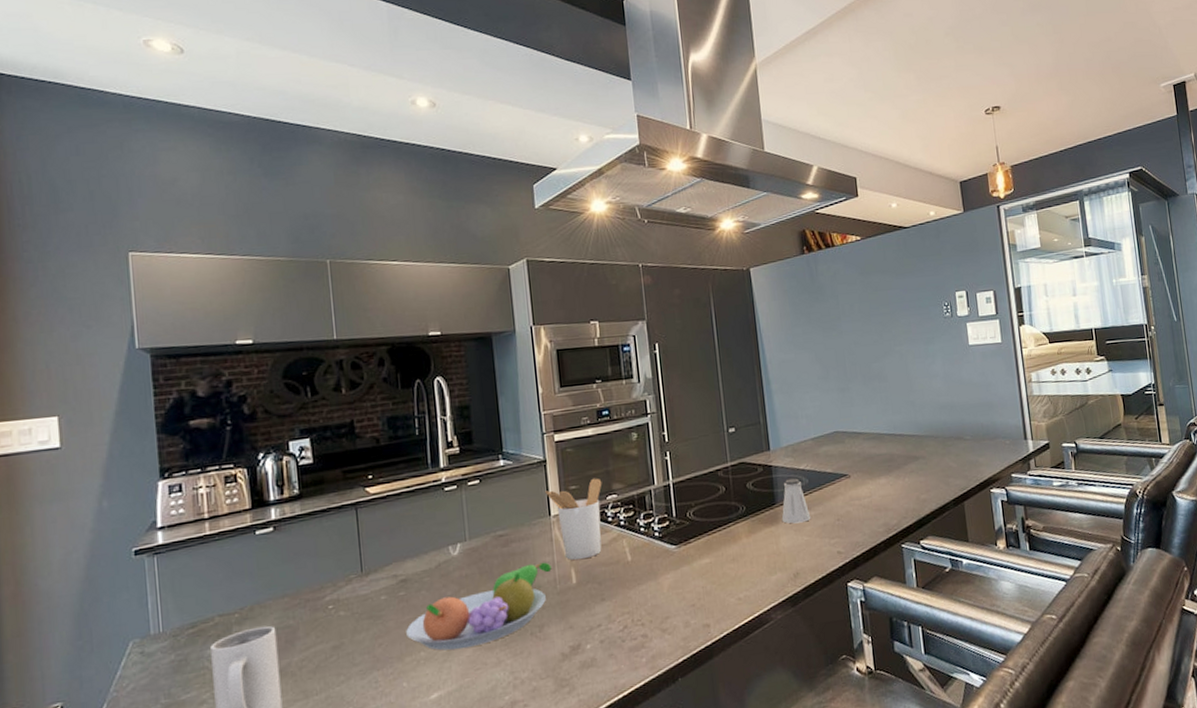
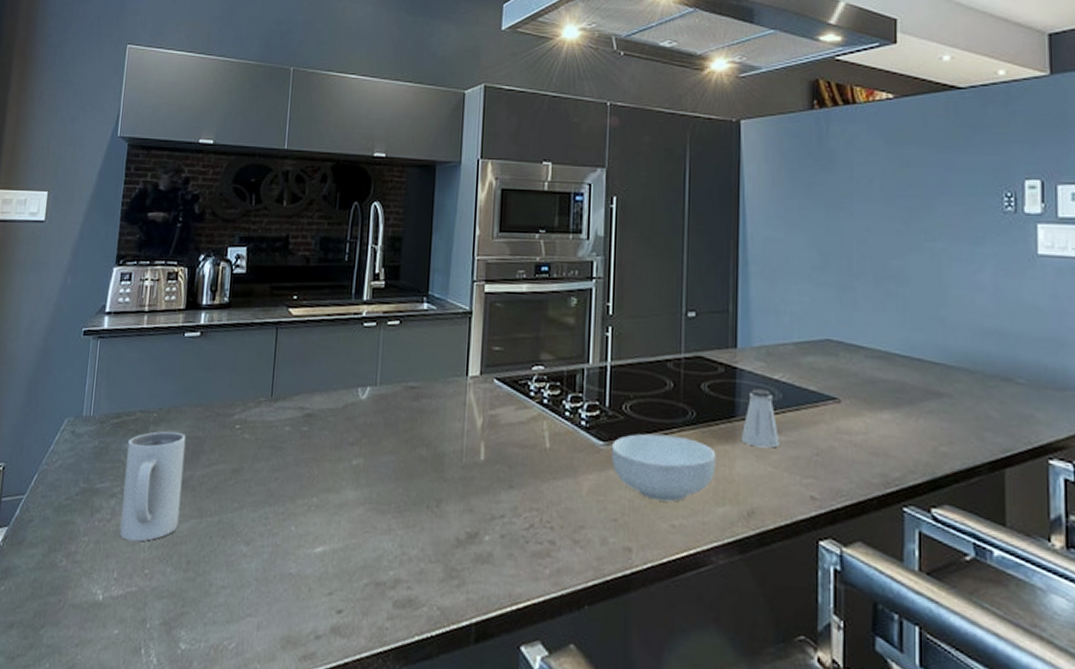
fruit bowl: present [406,562,552,651] -> none [302,426,460,506]
utensil holder: present [545,478,602,560] -> none [466,342,530,435]
cereal bowl: none [682,528,766,583] -> present [610,433,716,502]

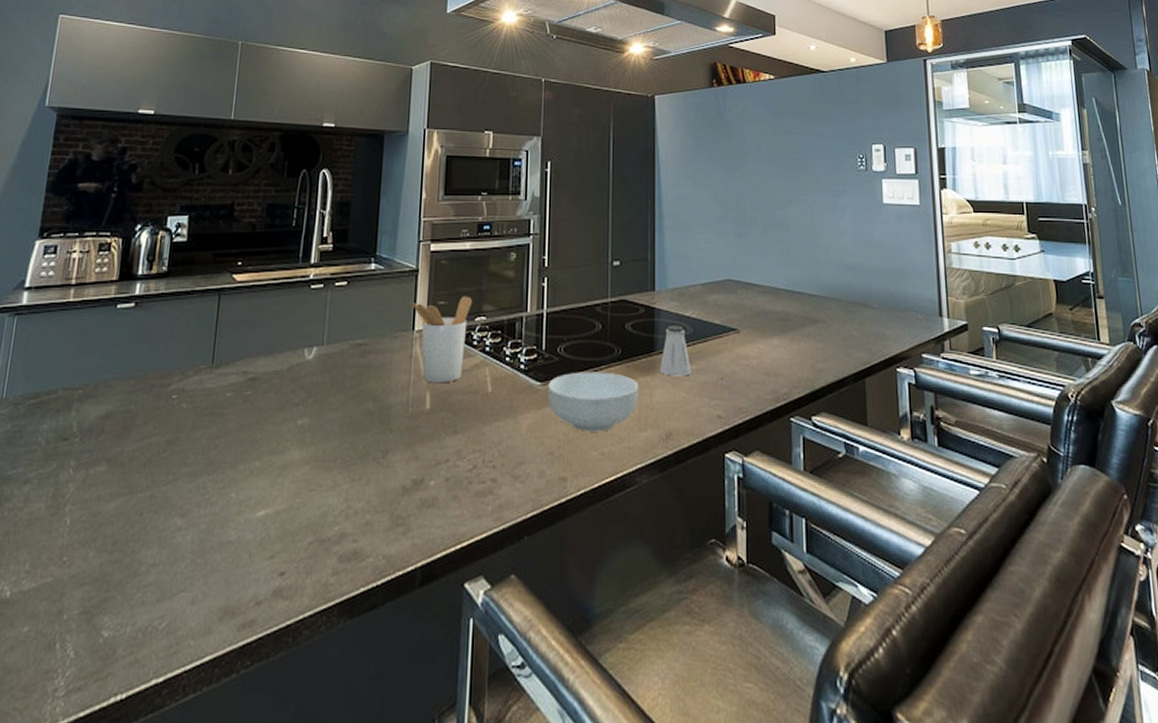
mug: present [119,431,186,542] -> none [33,407,116,528]
utensil holder: none [466,342,530,435] -> present [412,296,473,383]

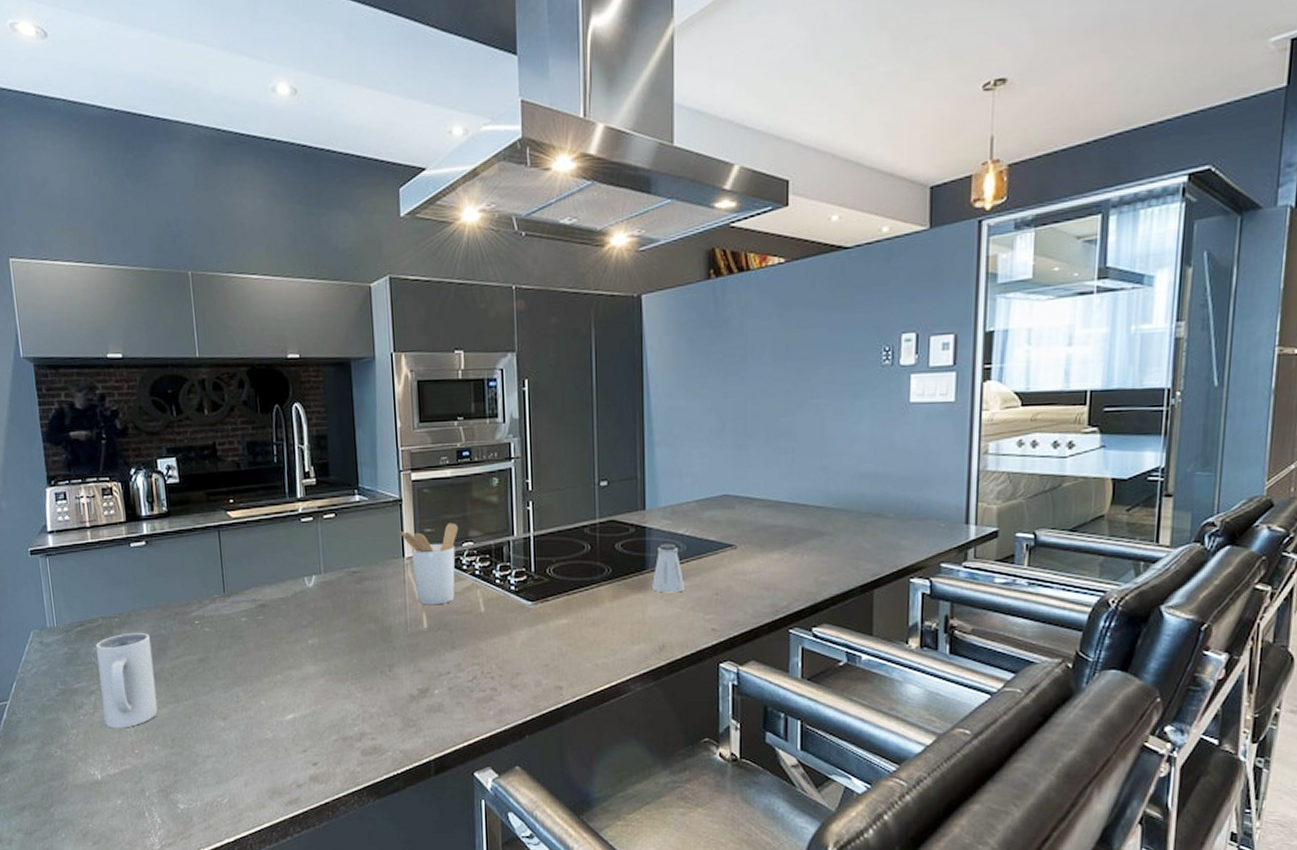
mug: none [33,407,116,528] -> present [96,632,158,729]
cereal bowl: present [547,372,639,432] -> none [538,590,631,646]

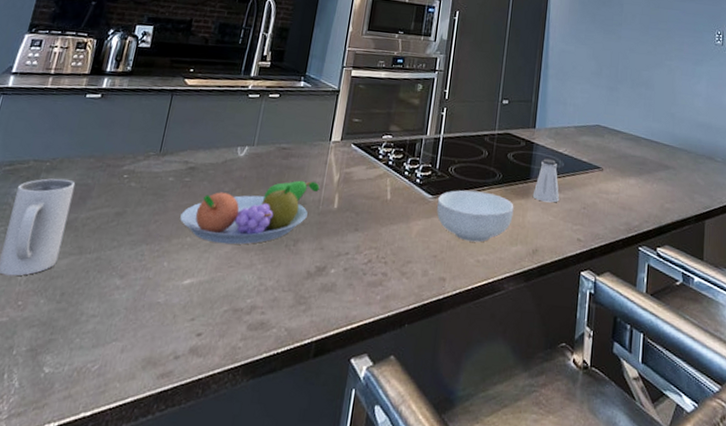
fruit bowl: none [264,603,403,678] -> present [180,180,320,245]
utensil holder: present [400,522,459,605] -> none [331,116,382,188]
cereal bowl: none [538,590,631,646] -> present [436,189,514,243]

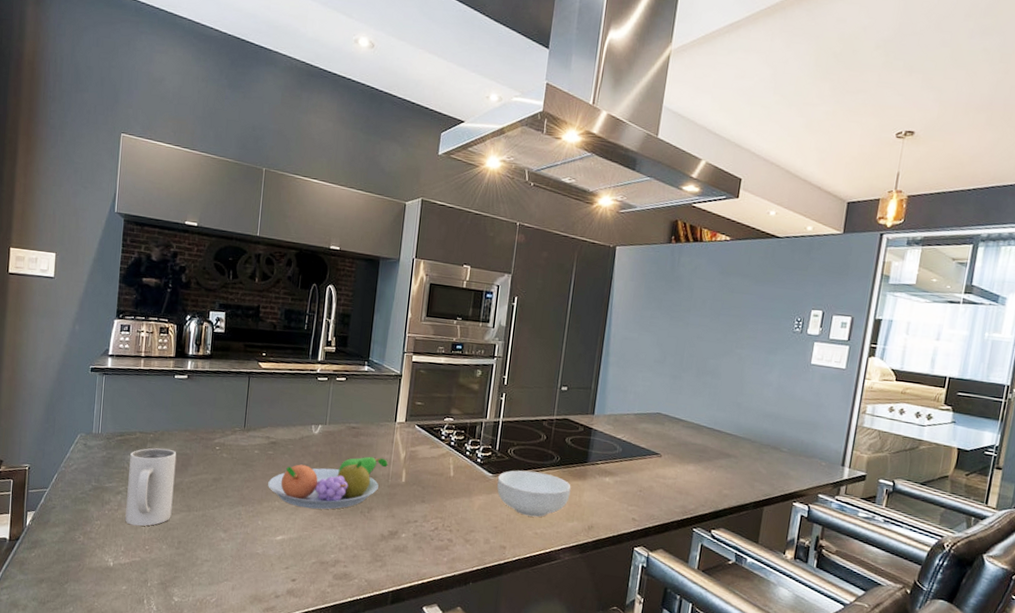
saltshaker: present [532,159,560,203] -> none [589,444,617,485]

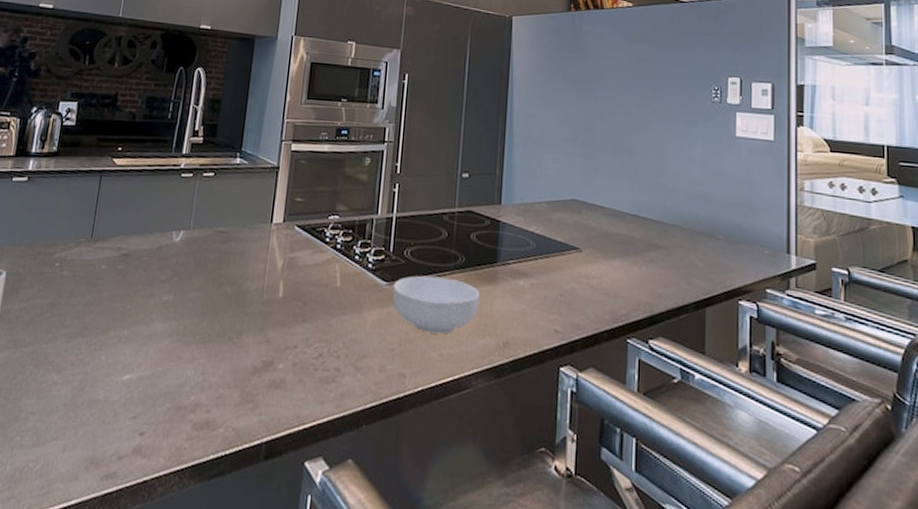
fruit bowl: present [268,456,388,510] -> none [116,266,262,337]

